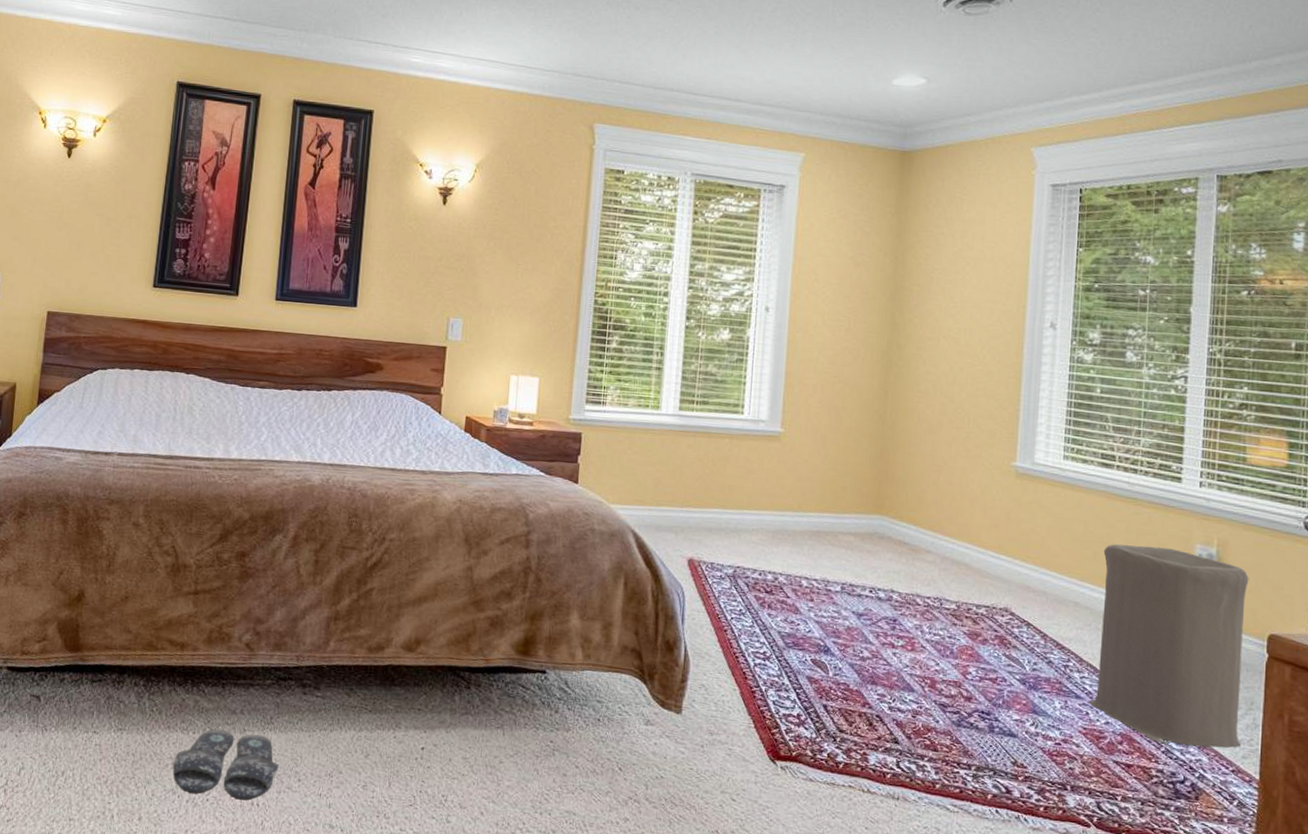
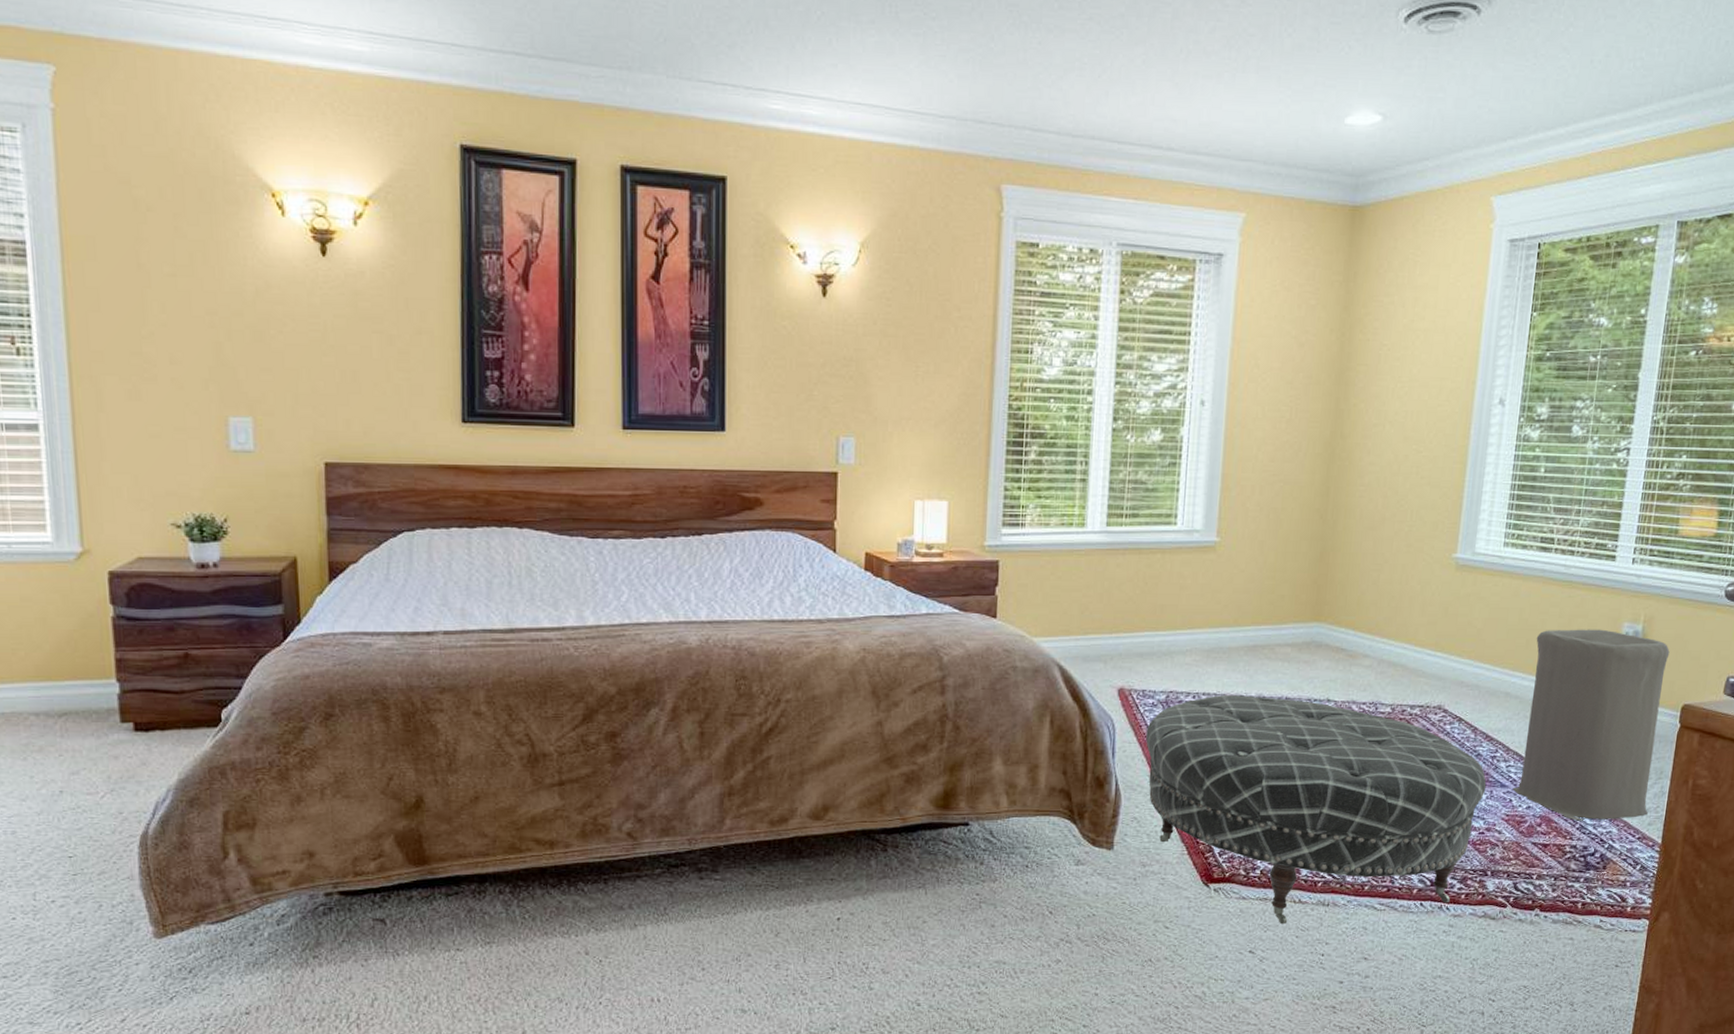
slippers: present [173,729,280,800] -> none [556,928,680,998]
ottoman: none [714,575,1060,814] -> present [1146,695,1487,925]

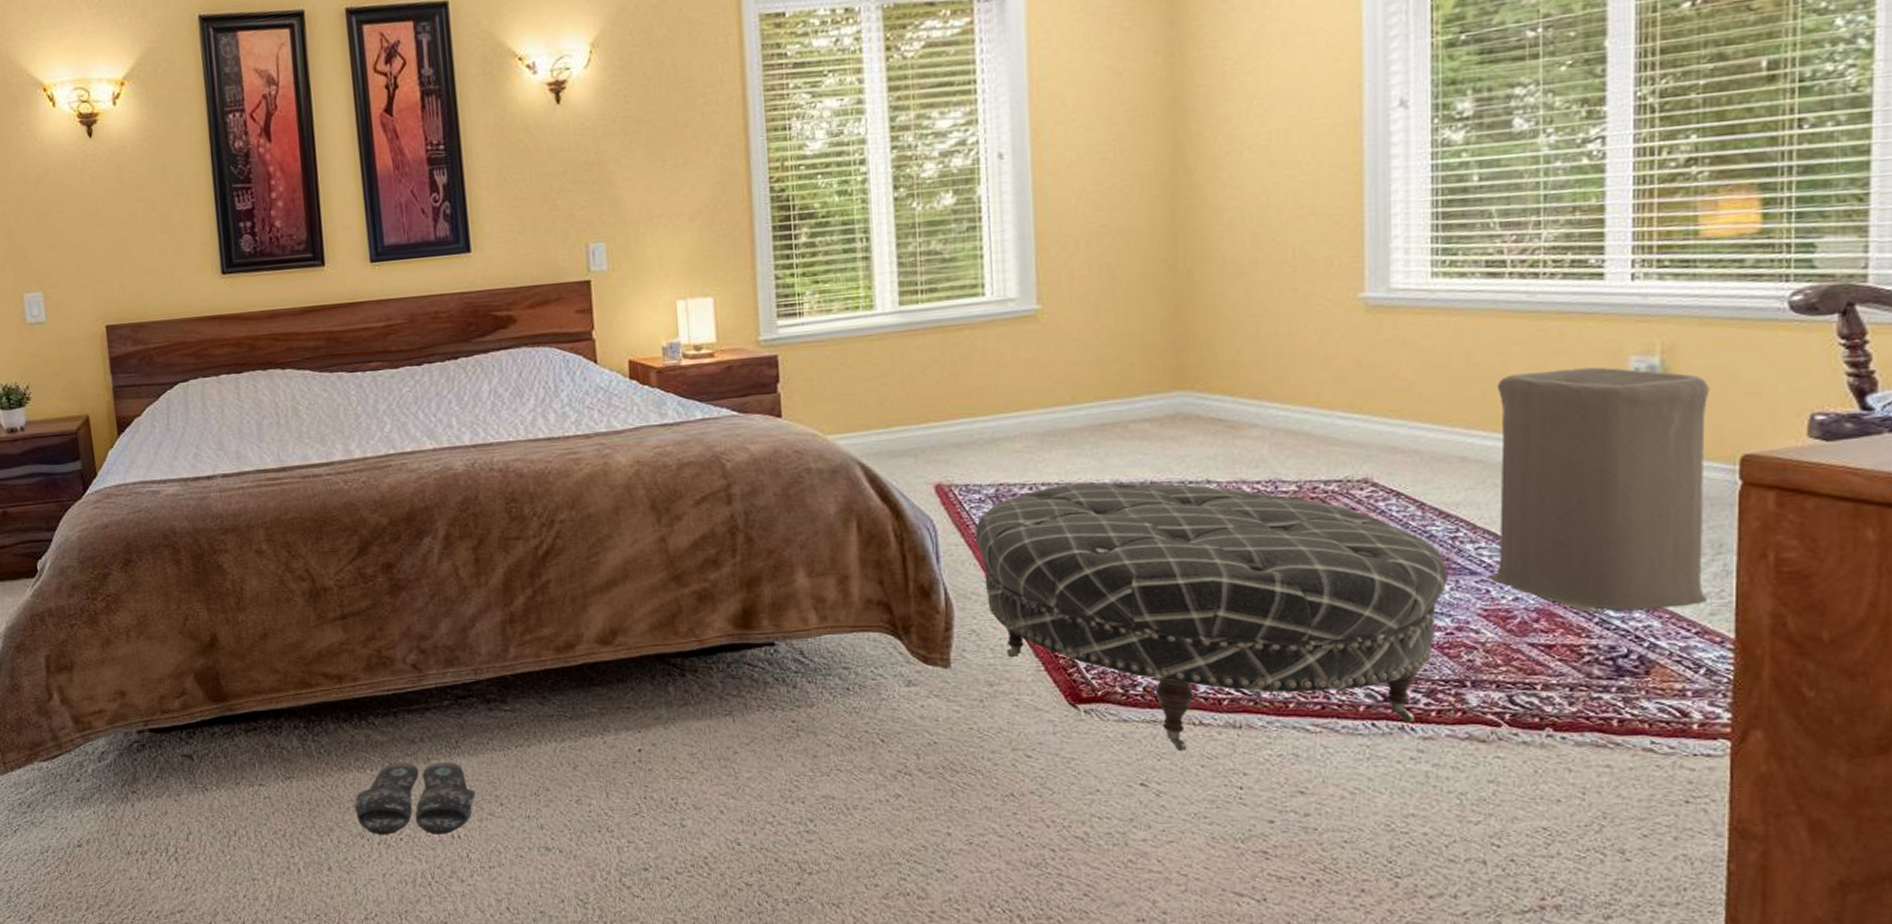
slippers: none [556,928,680,998] -> present [355,762,477,834]

